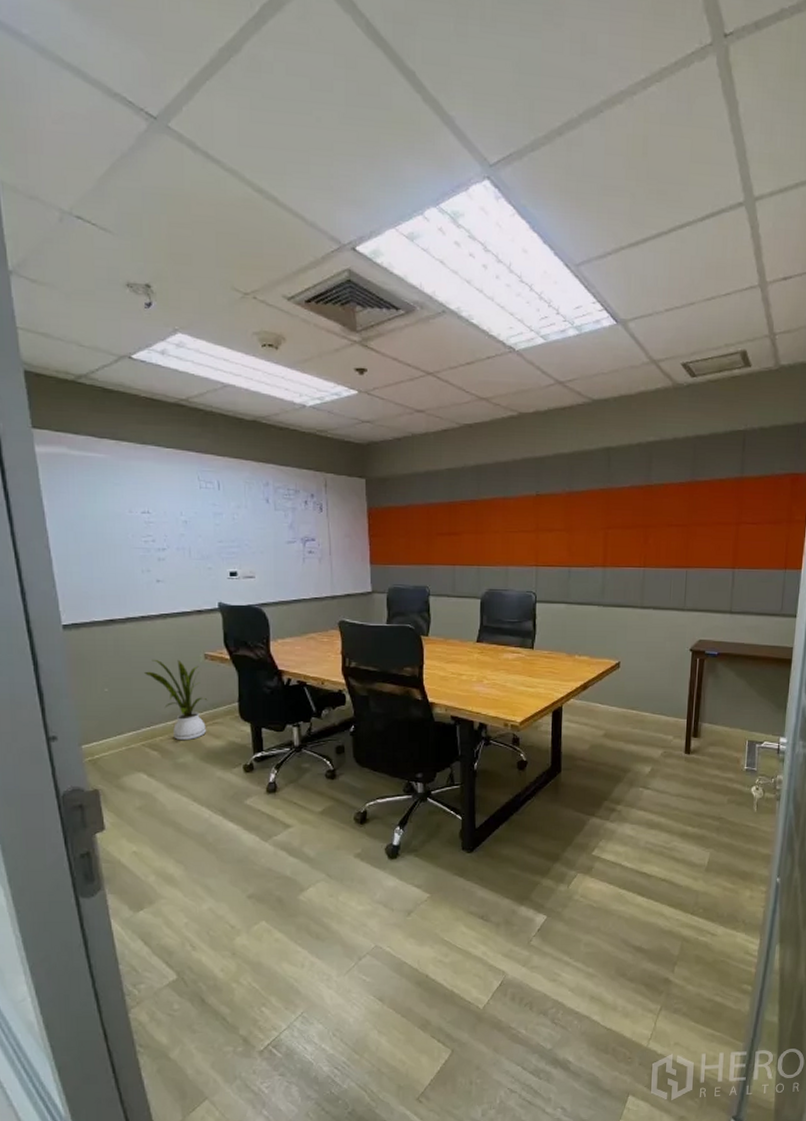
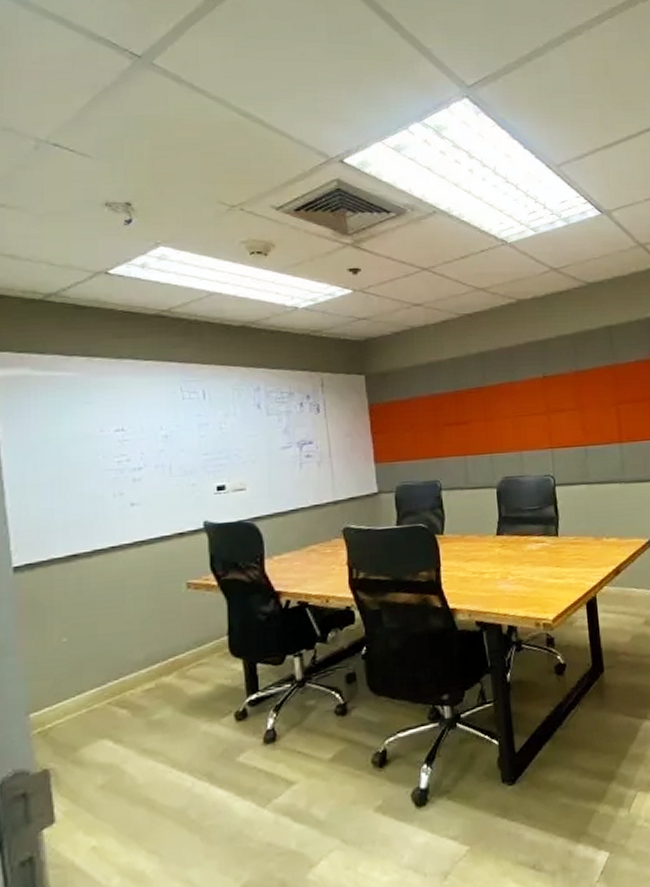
house plant: present [143,659,208,741] -> none [112,592,191,692]

